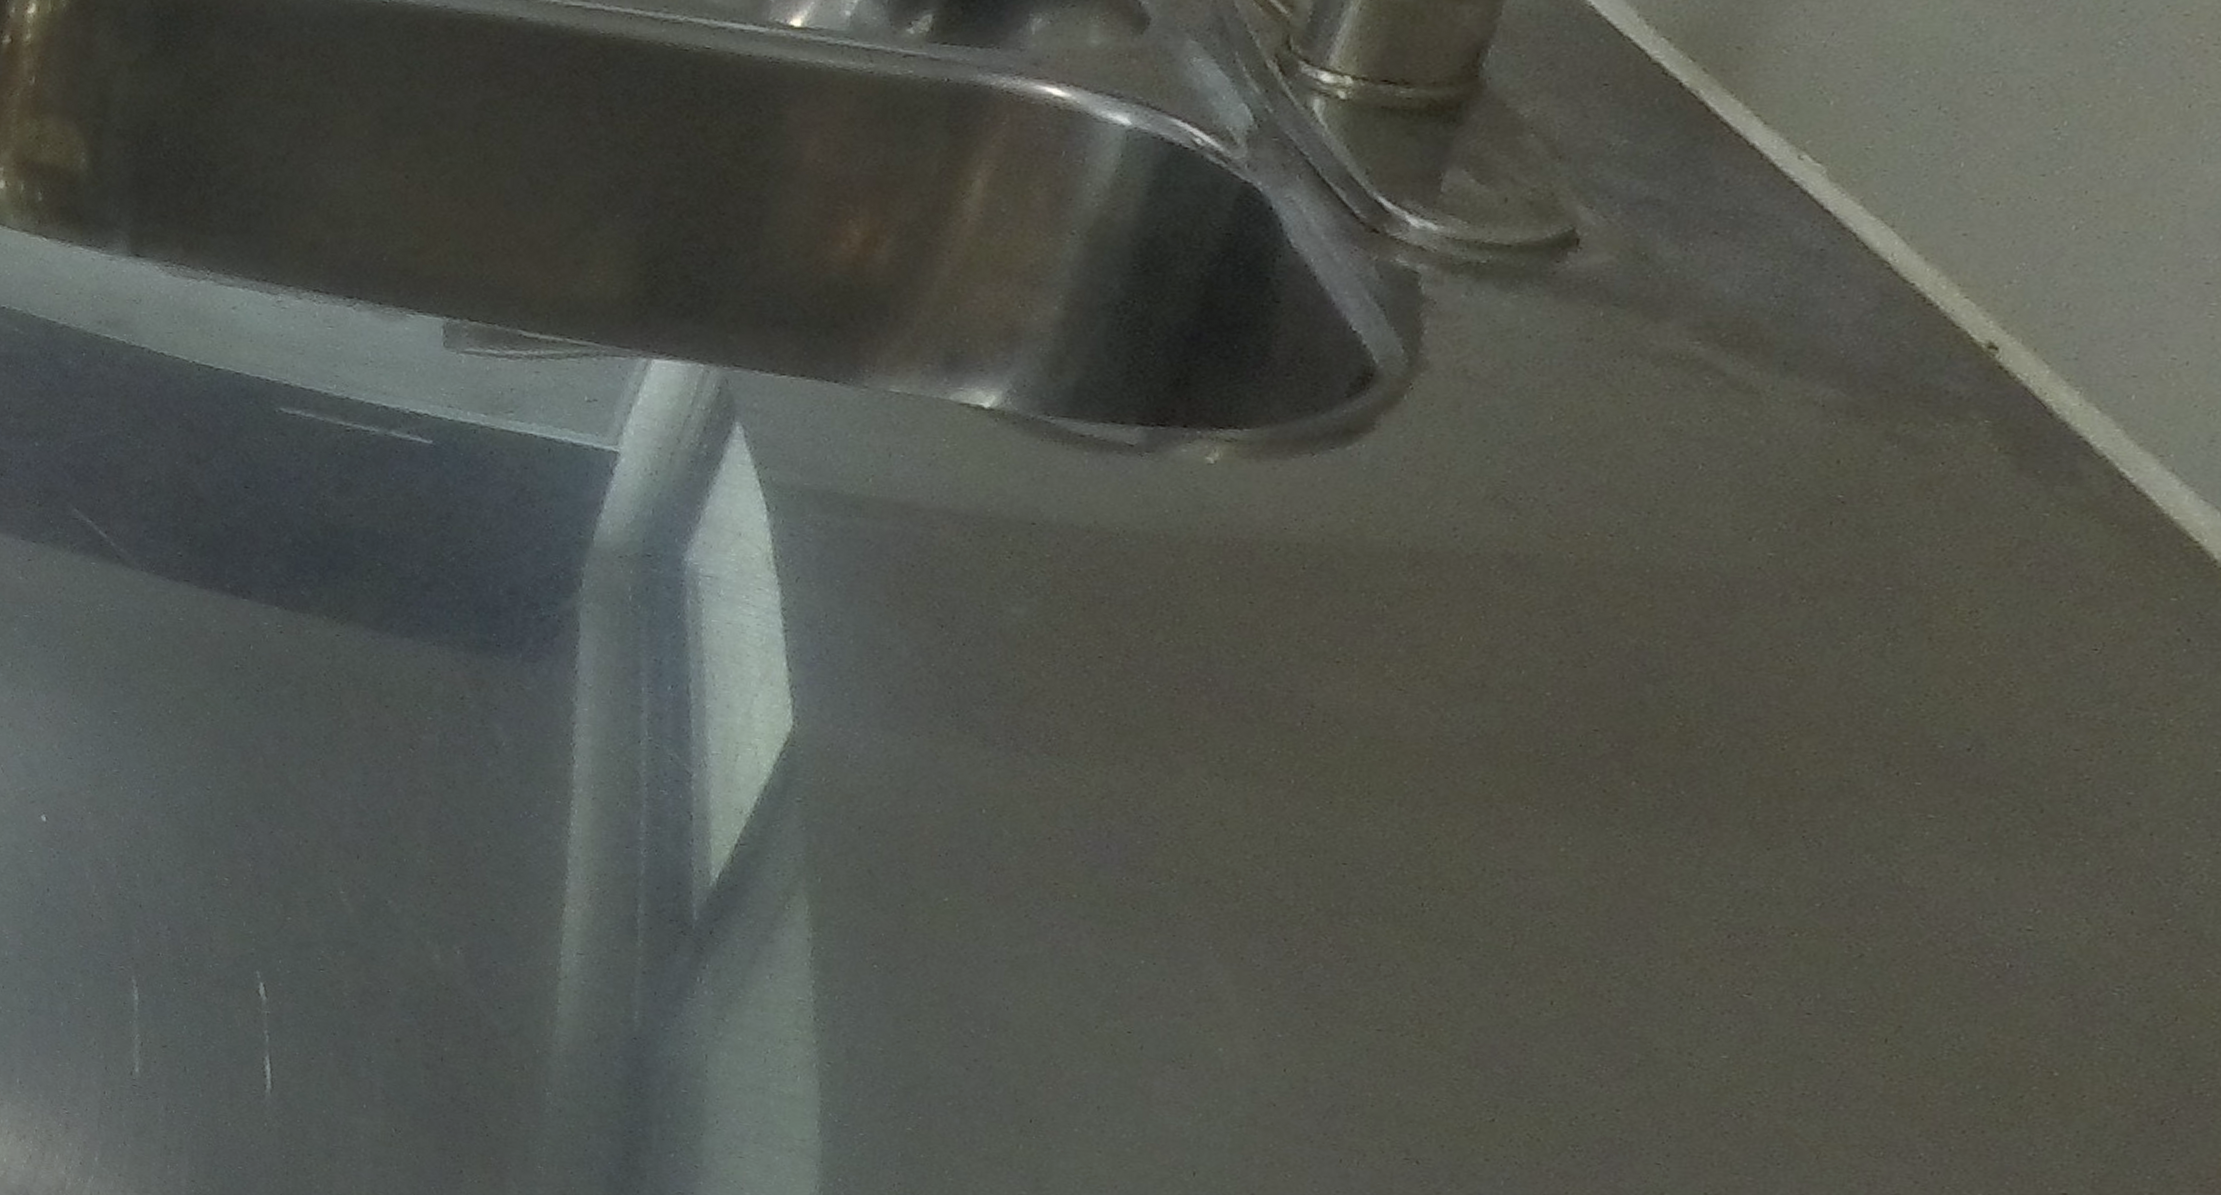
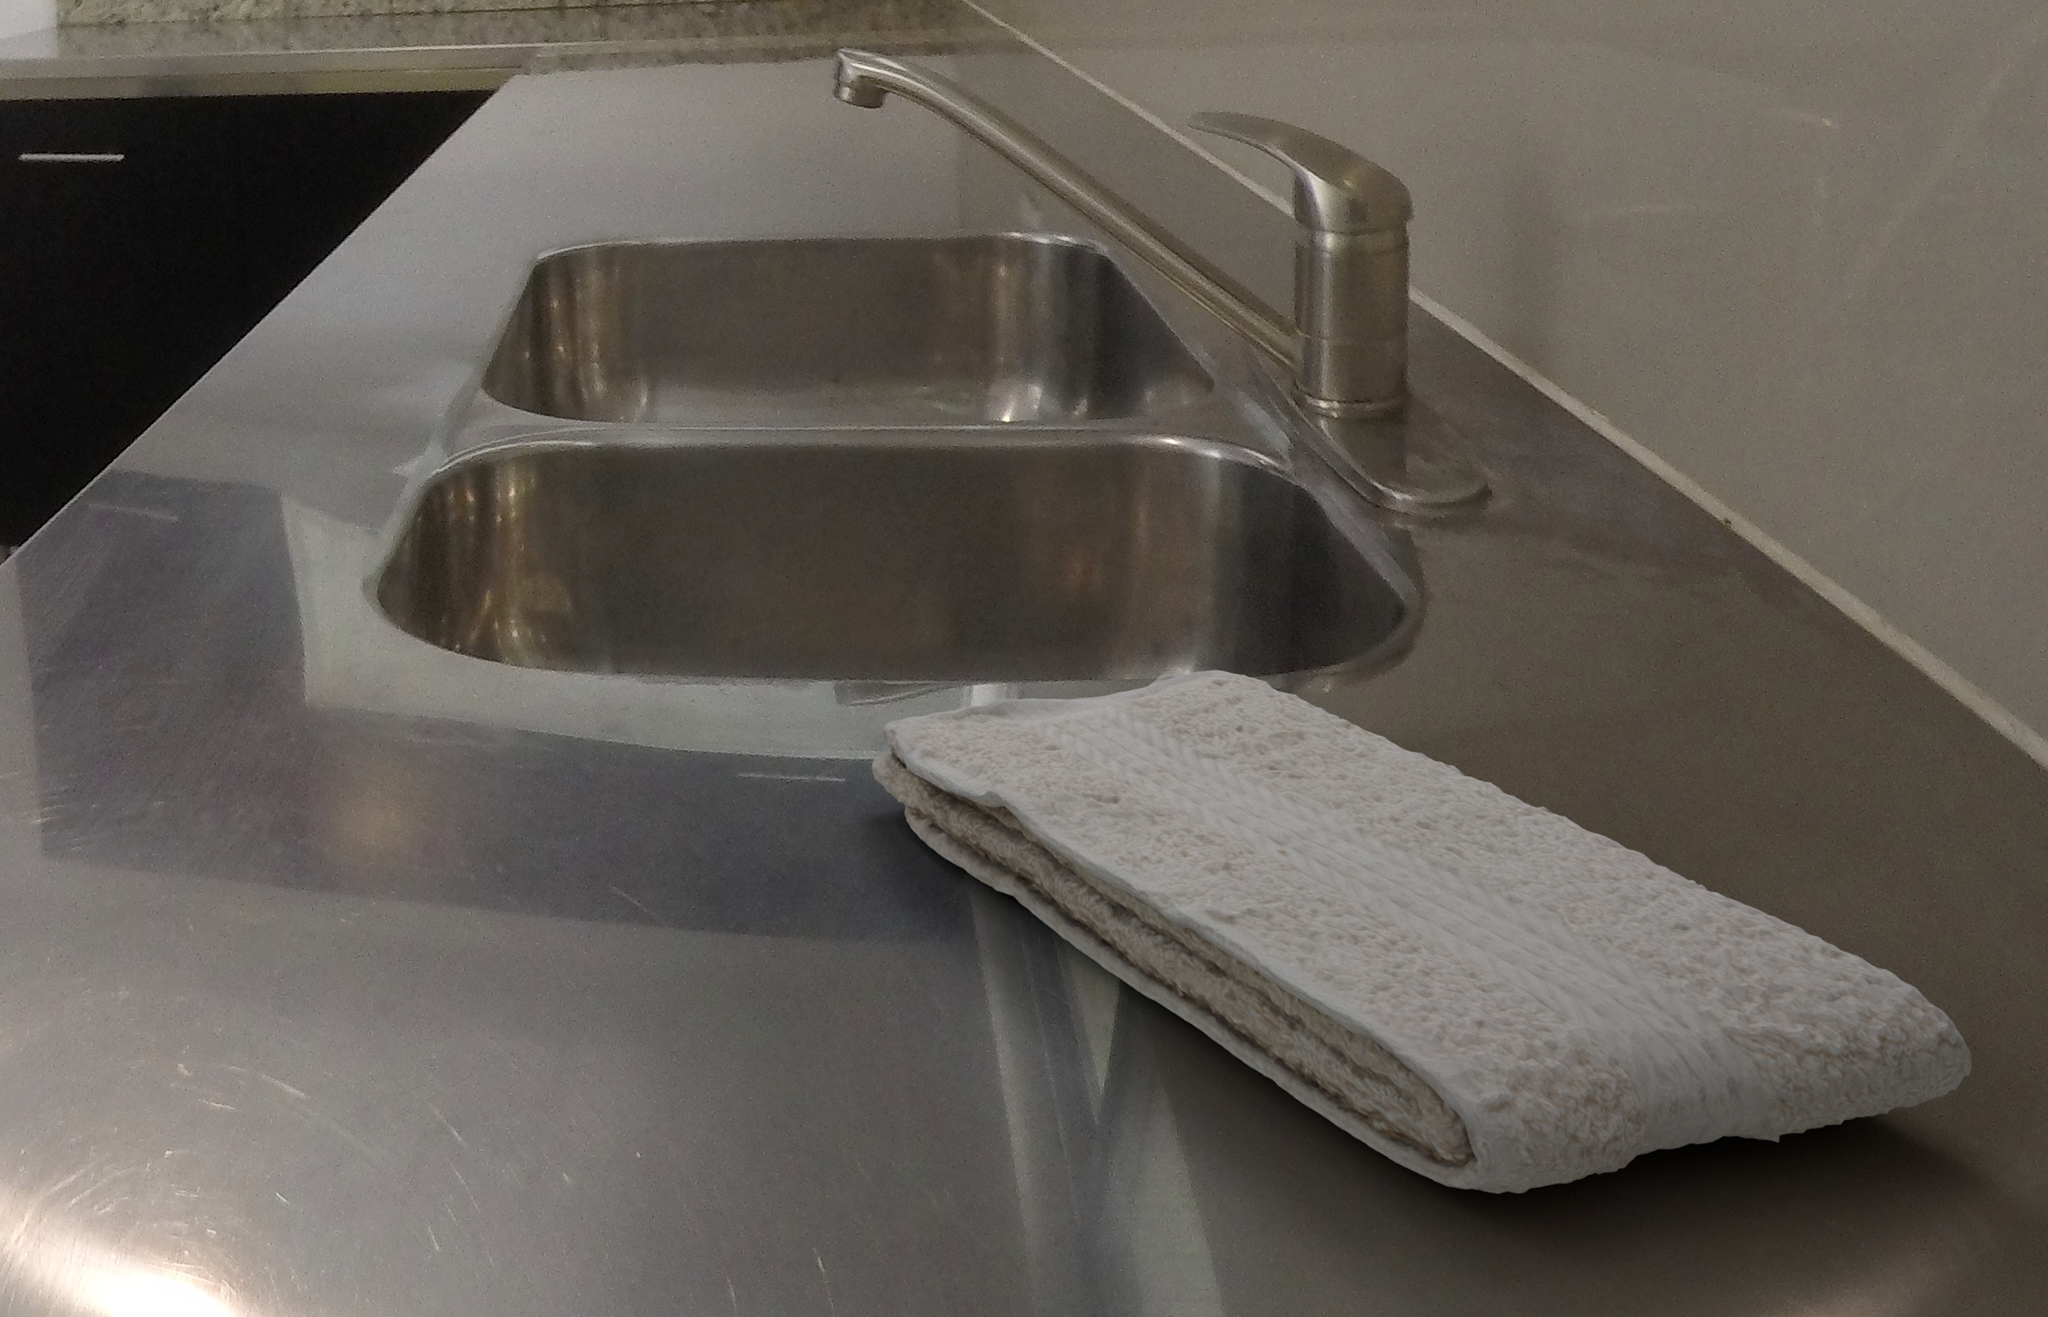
washcloth: none [473,381,2152,1173] -> present [871,669,1973,1195]

